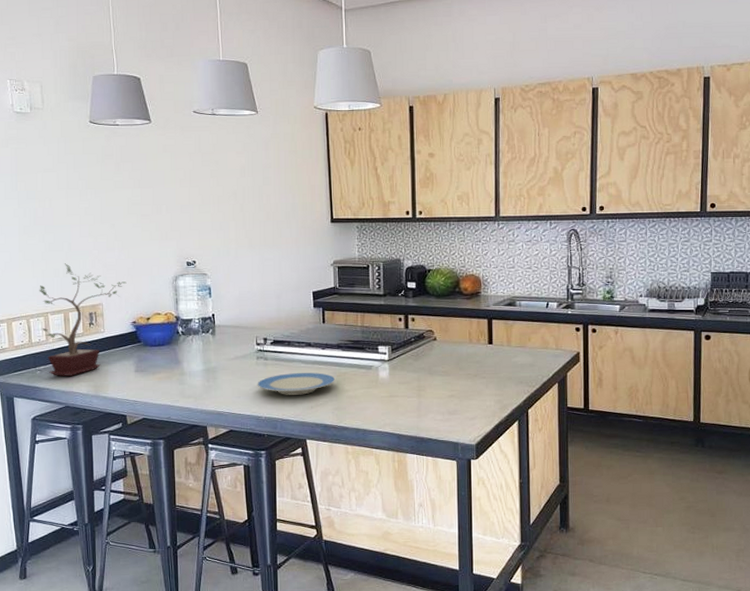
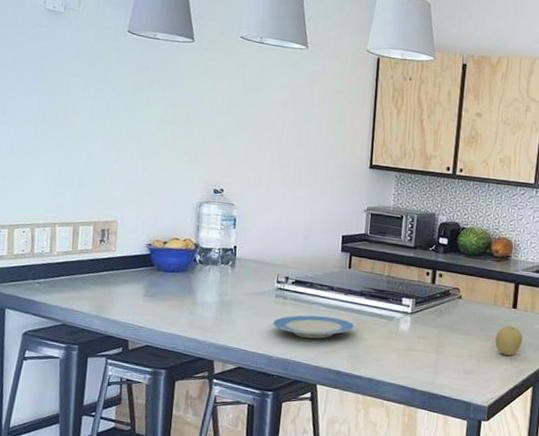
potted plant: present [39,263,127,376] -> none [47,174,147,293]
fruit: none [475,362,502,392] -> present [495,326,523,356]

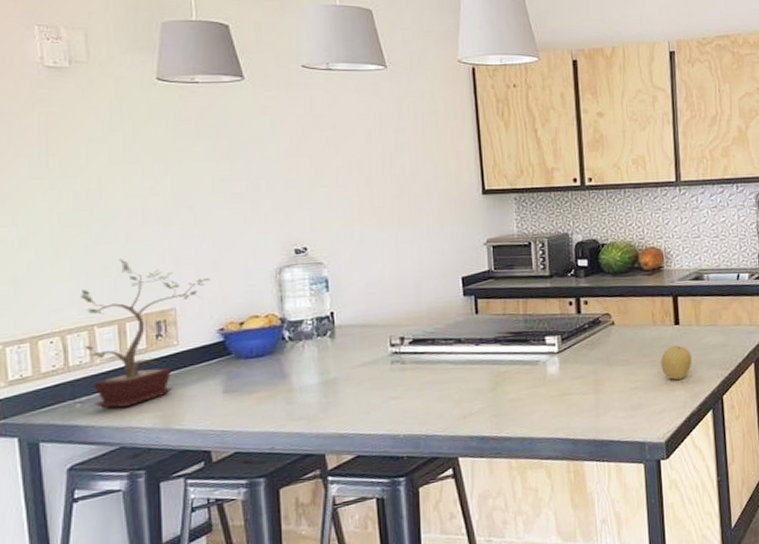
potted plant: none [47,174,147,293] -> present [80,259,211,408]
plate: present [272,315,355,339] -> none [392,374,494,406]

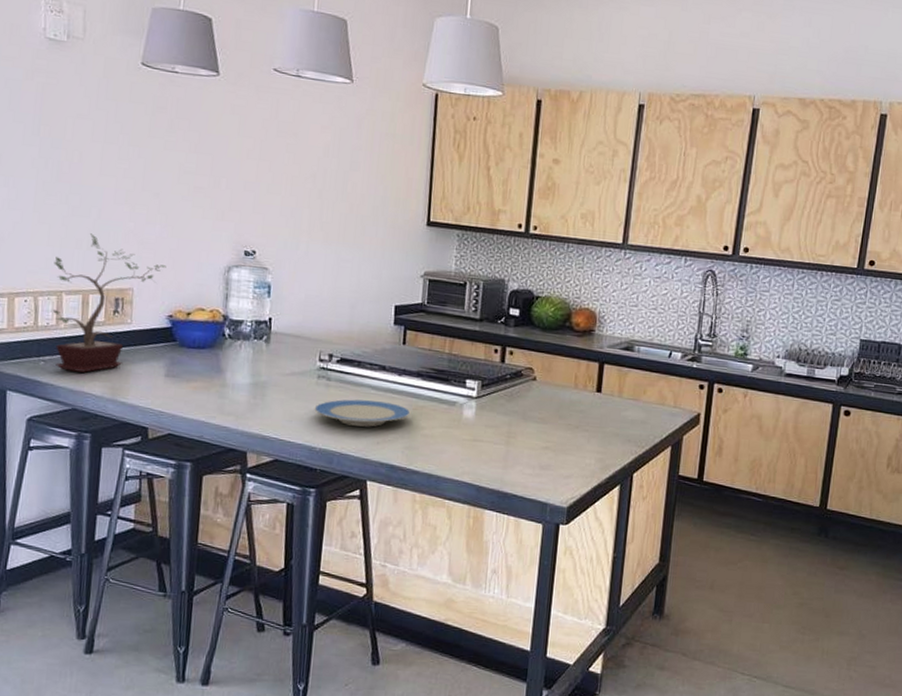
plate: none [392,374,494,406] -> present [314,399,411,427]
fruit: present [660,345,692,380] -> none [575,413,609,448]

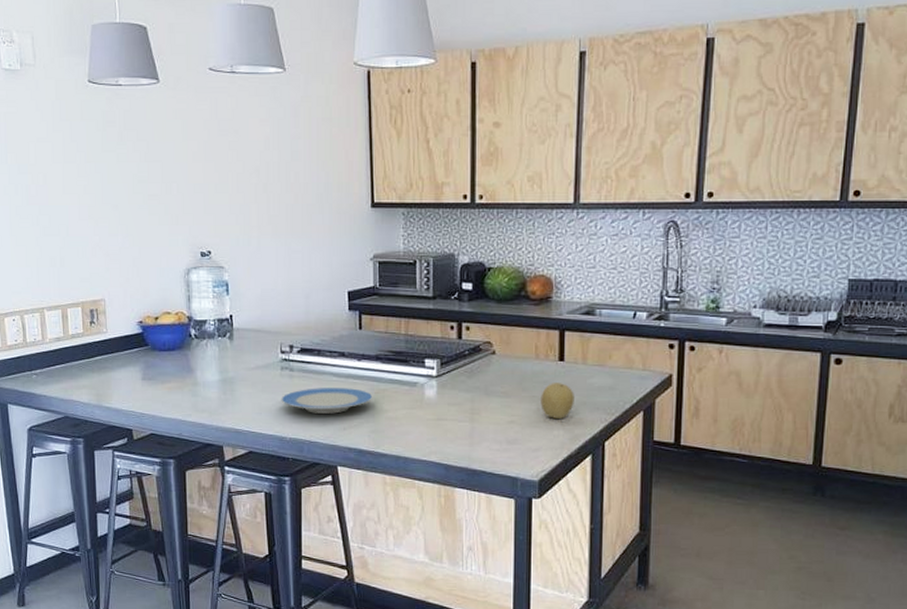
potted plant: present [52,233,167,373] -> none [33,251,132,382]
fruit: none [575,413,609,448] -> present [540,383,574,419]

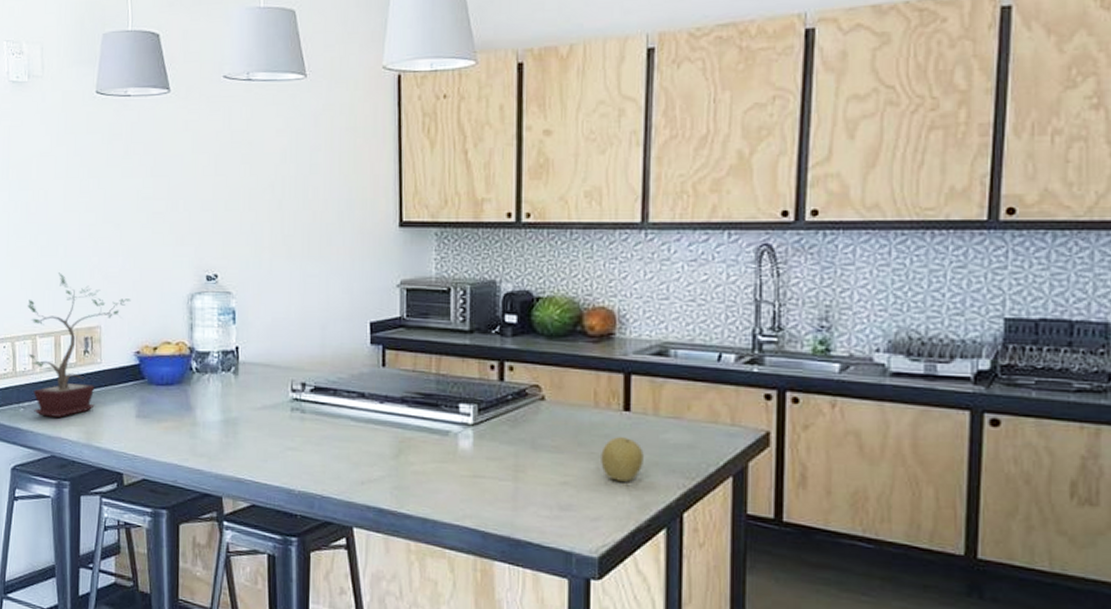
potted plant: none [33,251,132,382] -> present [27,272,131,417]
plate: present [281,388,373,414] -> none [290,433,397,465]

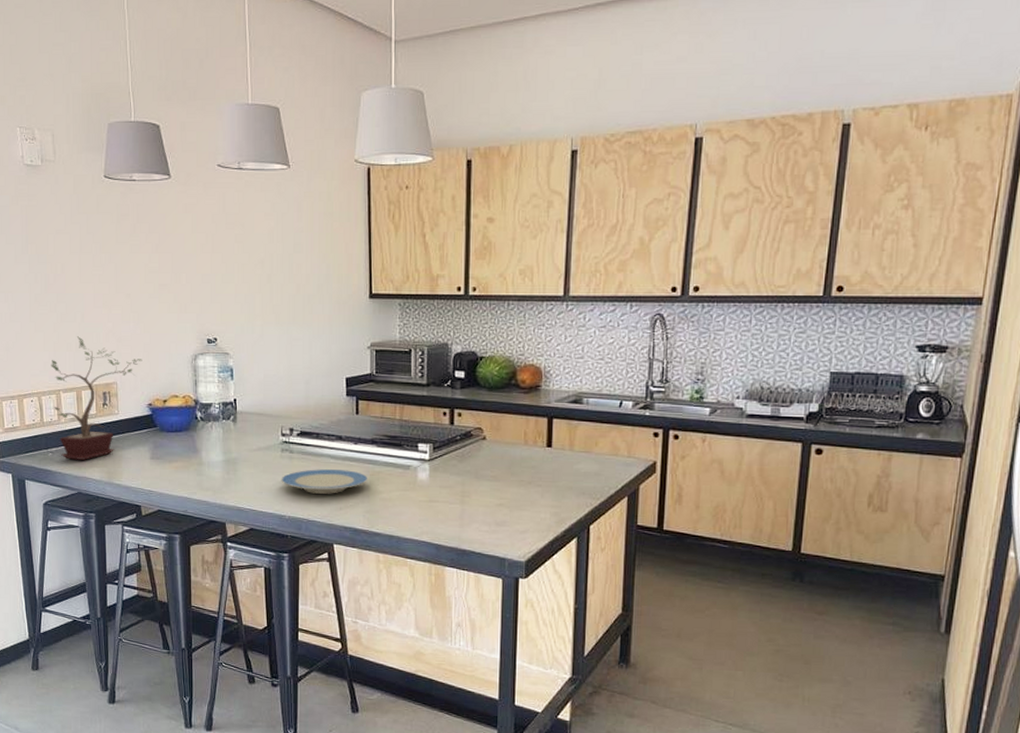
plate: none [290,433,397,465] -> present [281,469,368,494]
fruit: present [601,437,644,482] -> none [528,468,561,502]

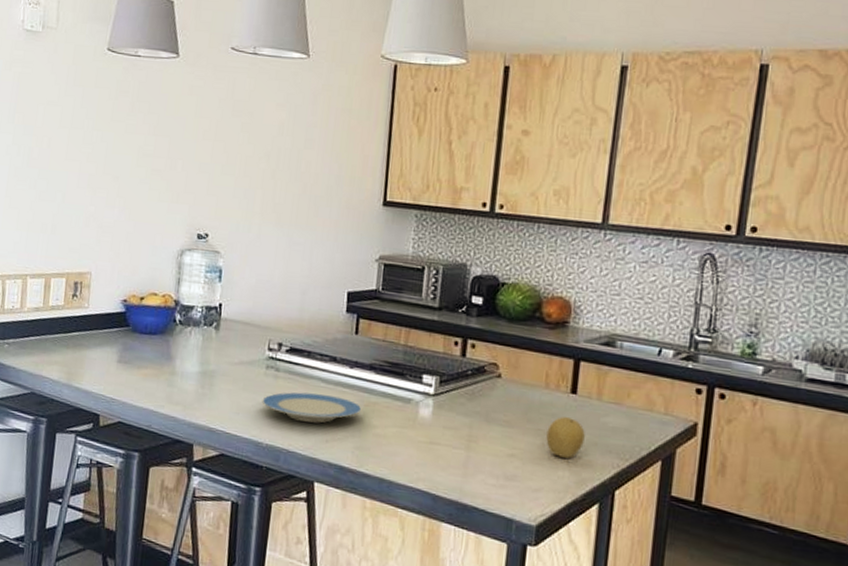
potted plant: present [51,336,142,460] -> none [17,217,123,357]
fruit: none [528,468,561,502] -> present [546,417,585,459]

